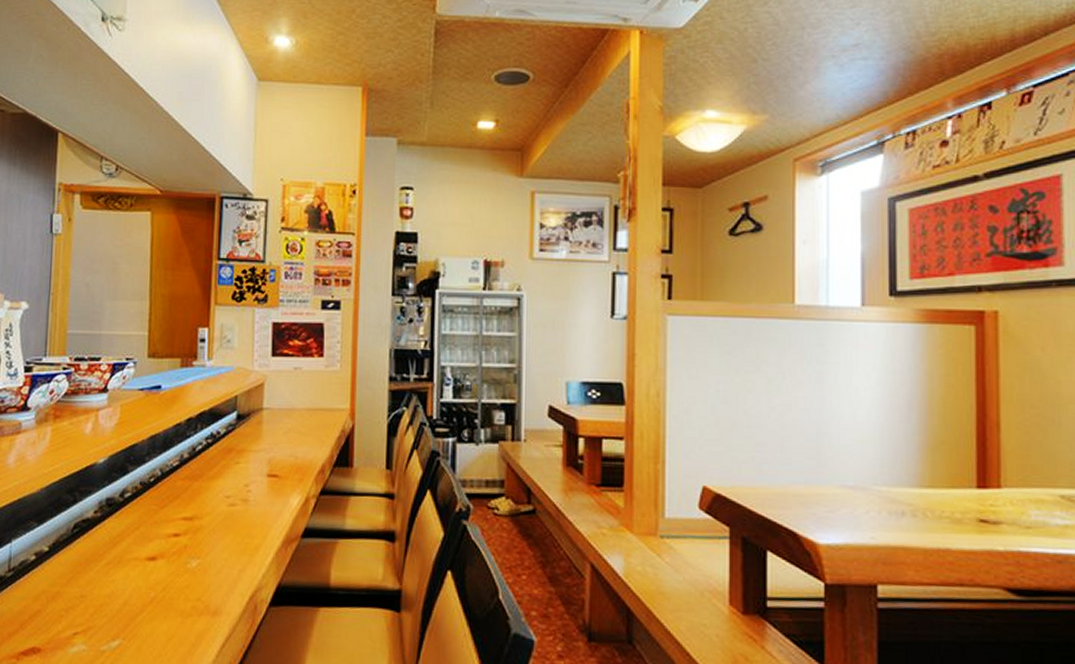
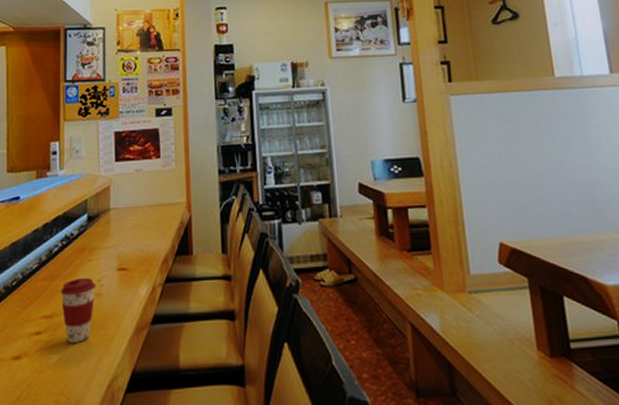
coffee cup: none [202,480,243,549] -> present [60,277,97,343]

